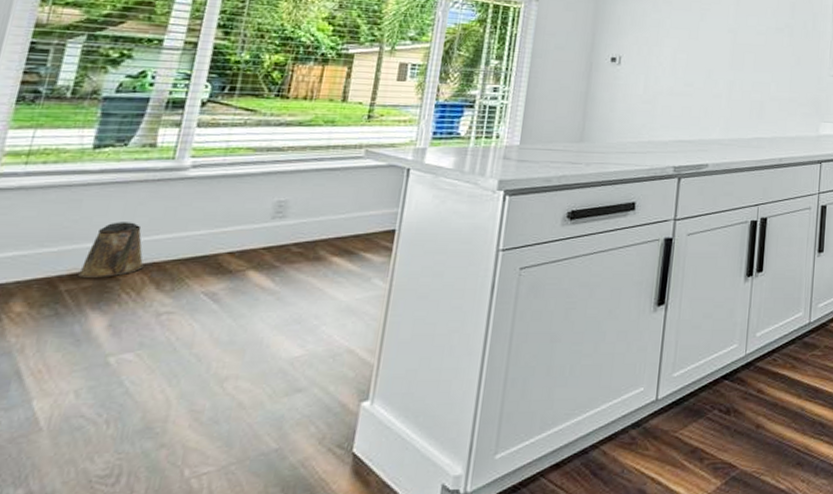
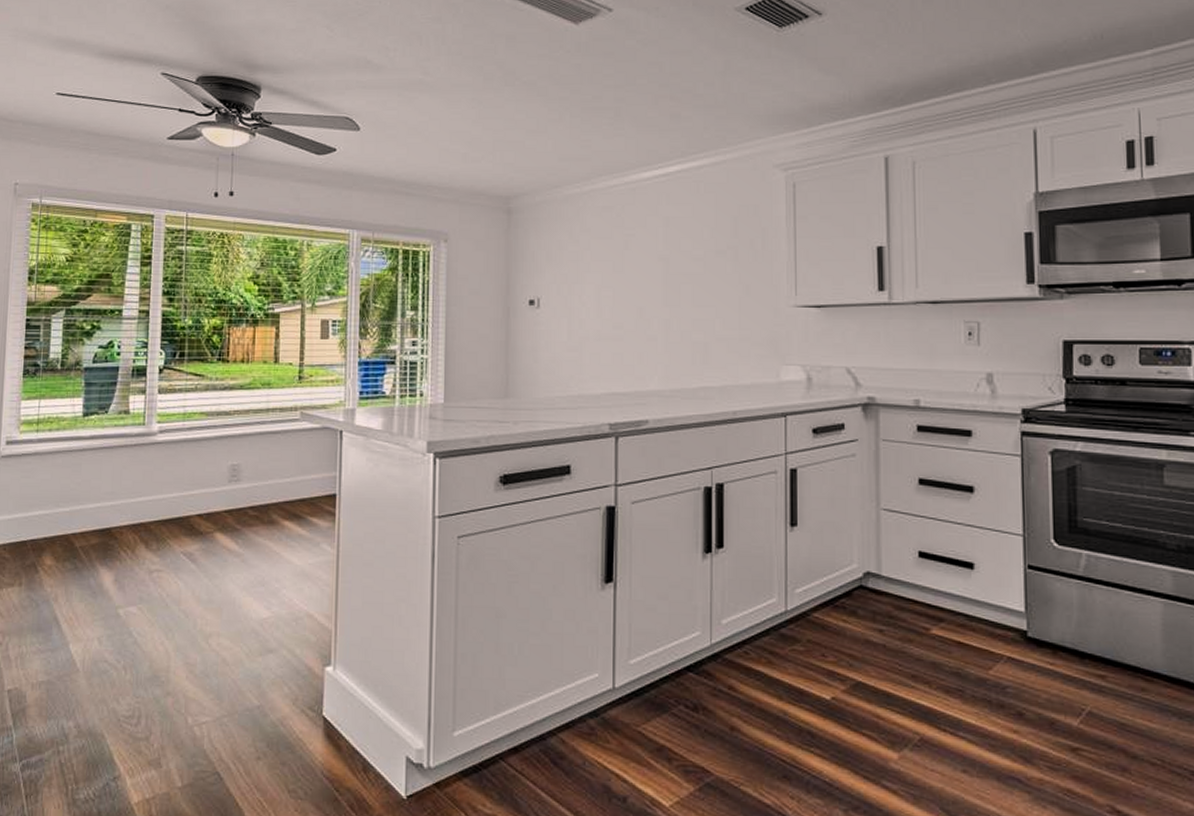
watering can: present [78,222,144,277] -> none [87,484,134,536]

